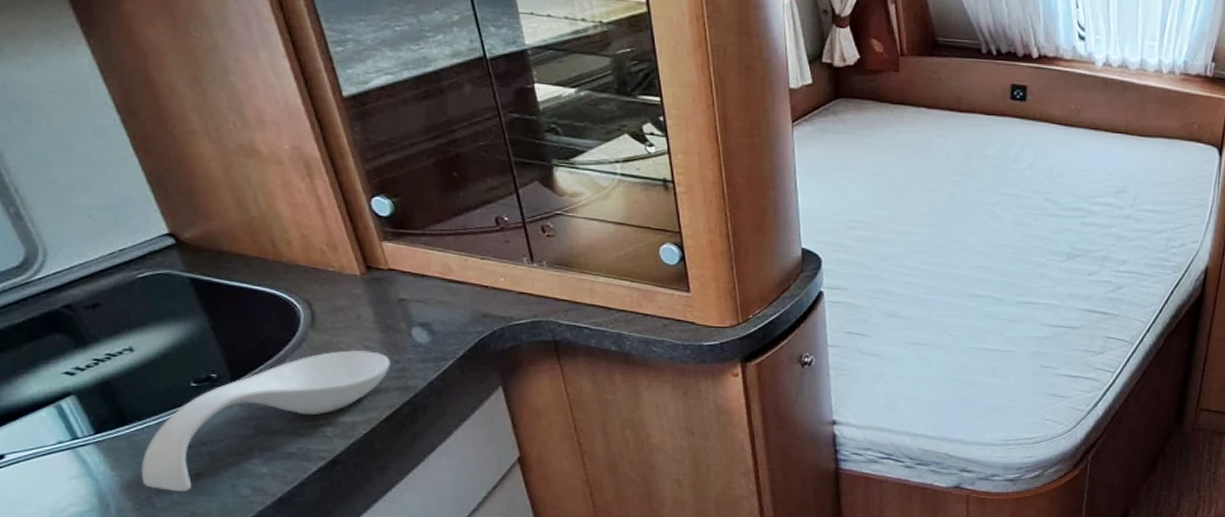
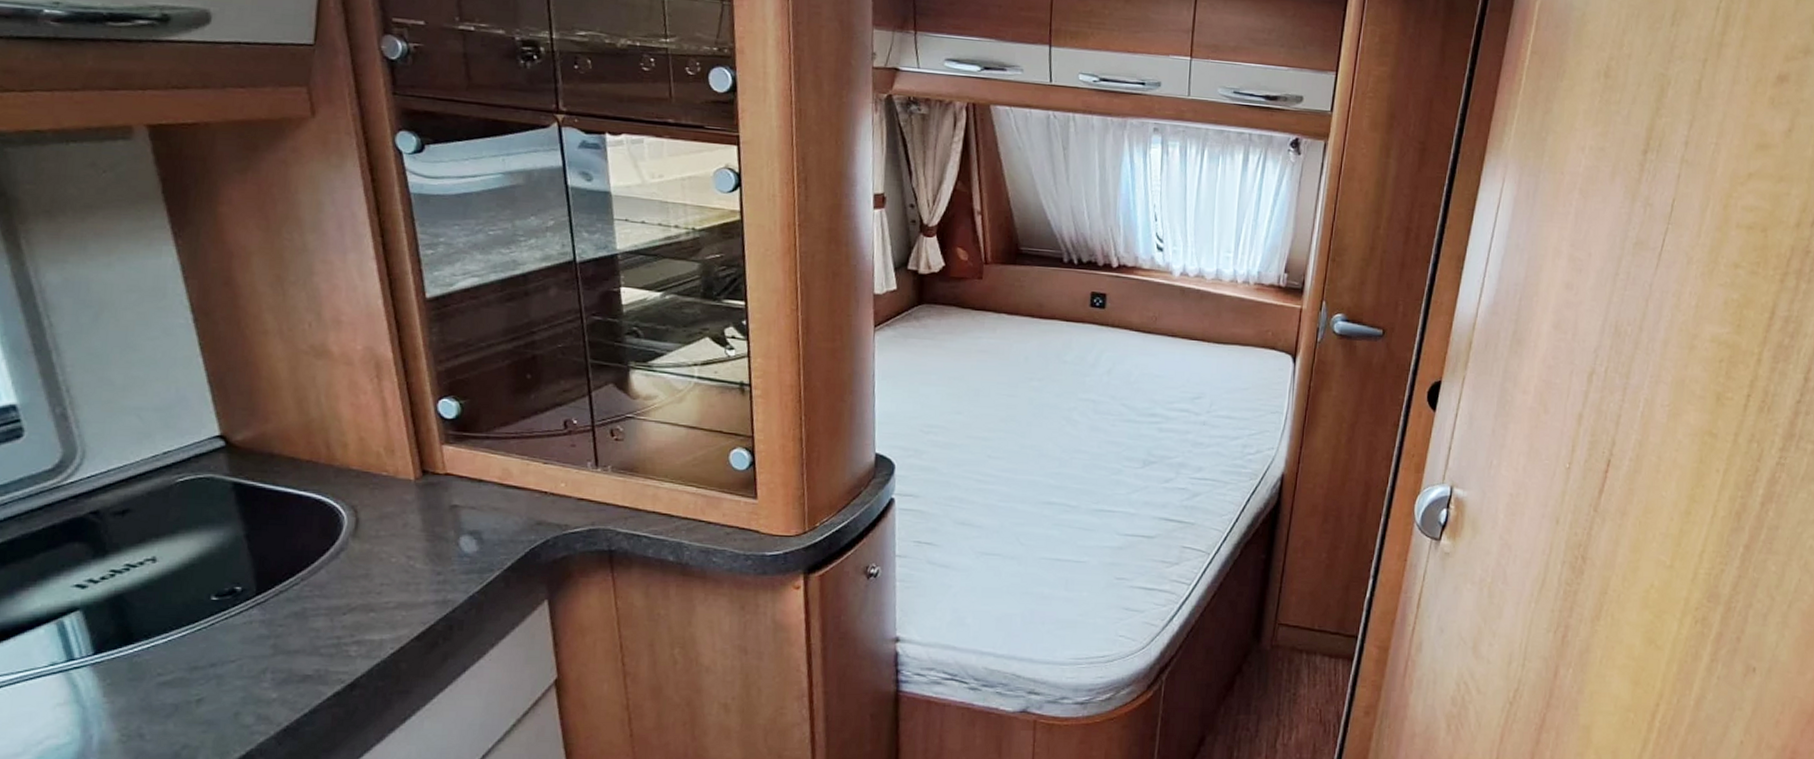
spoon rest: present [140,350,390,491] -> none [135,561,432,720]

